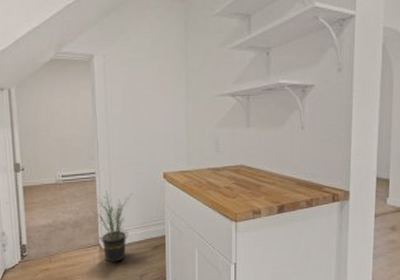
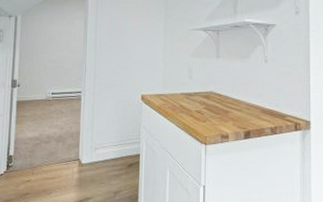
potted plant: present [91,191,133,262] -> none [75,109,113,178]

